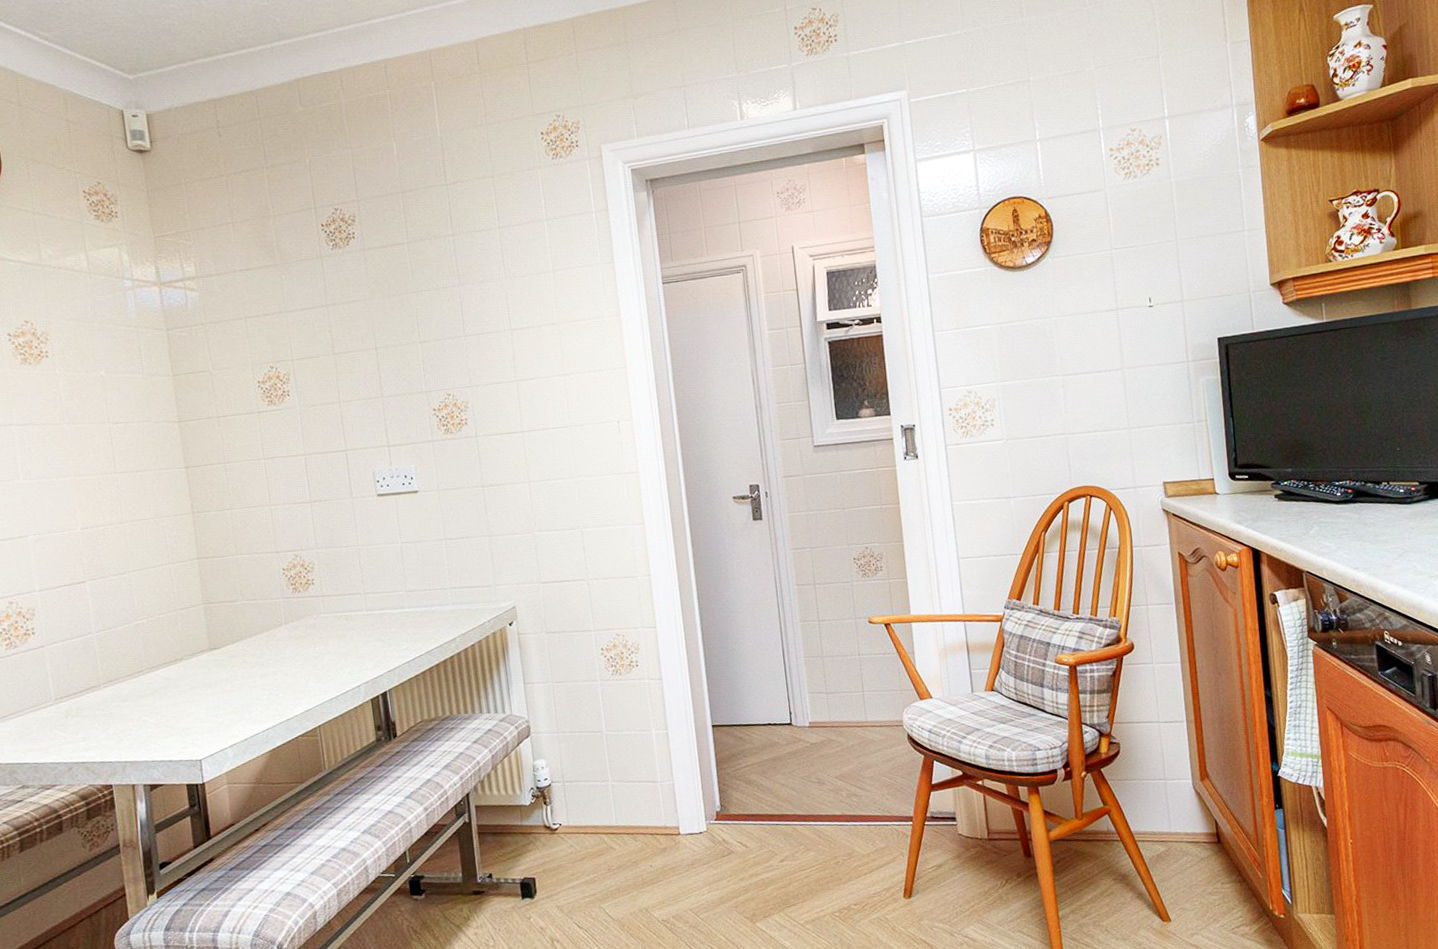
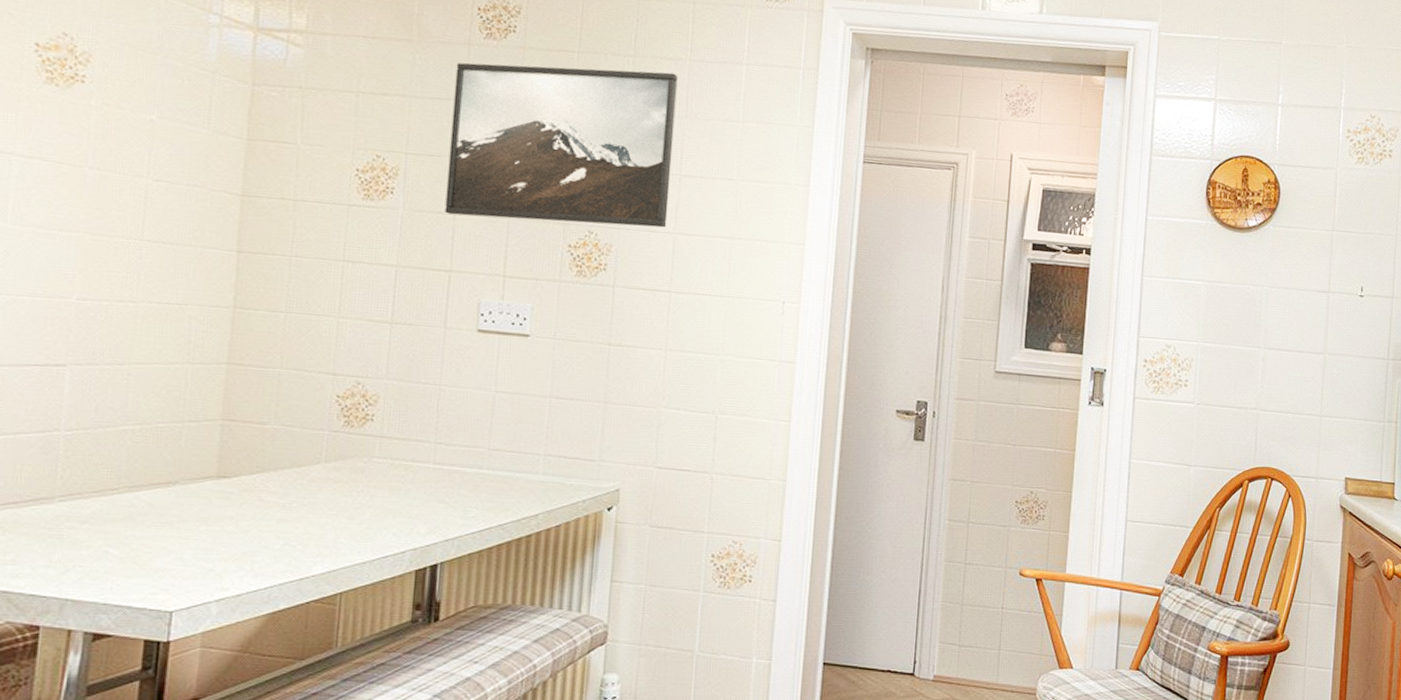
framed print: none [315,242,509,404] -> present [444,62,678,228]

